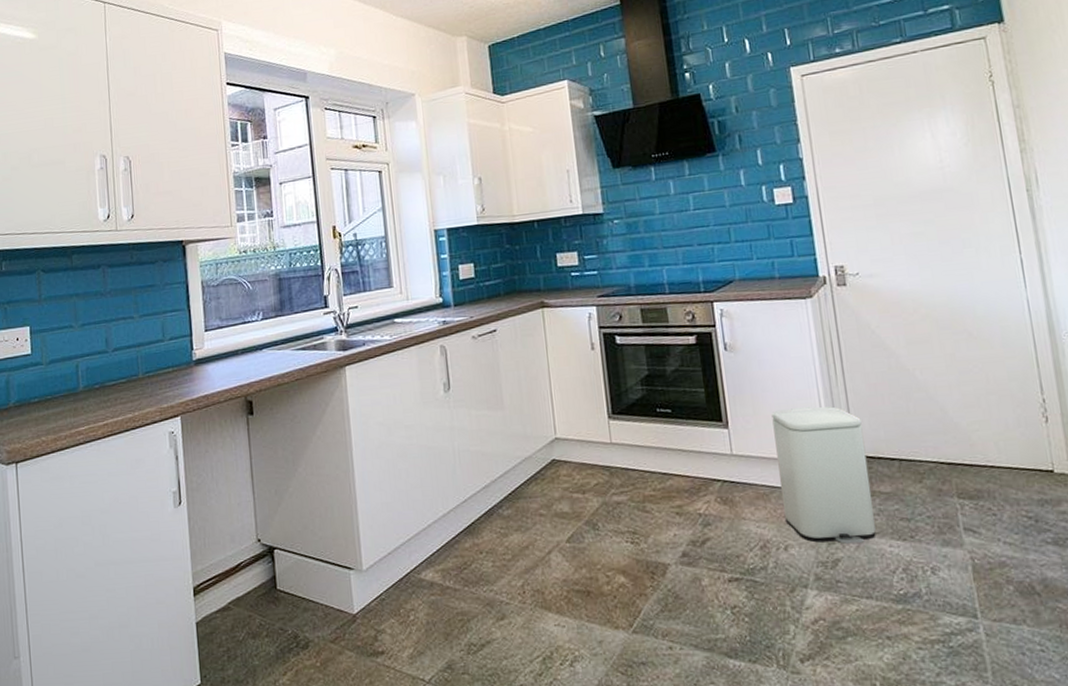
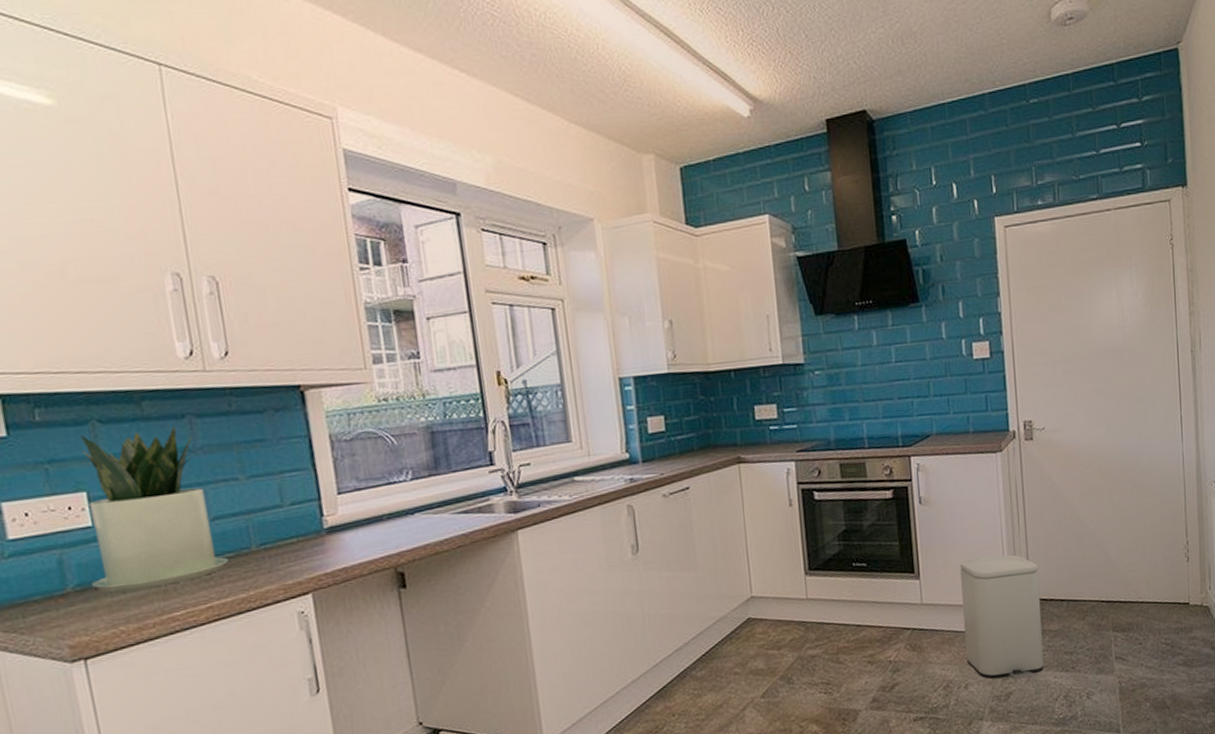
planter: none [26,274,122,408] -> present [80,426,229,592]

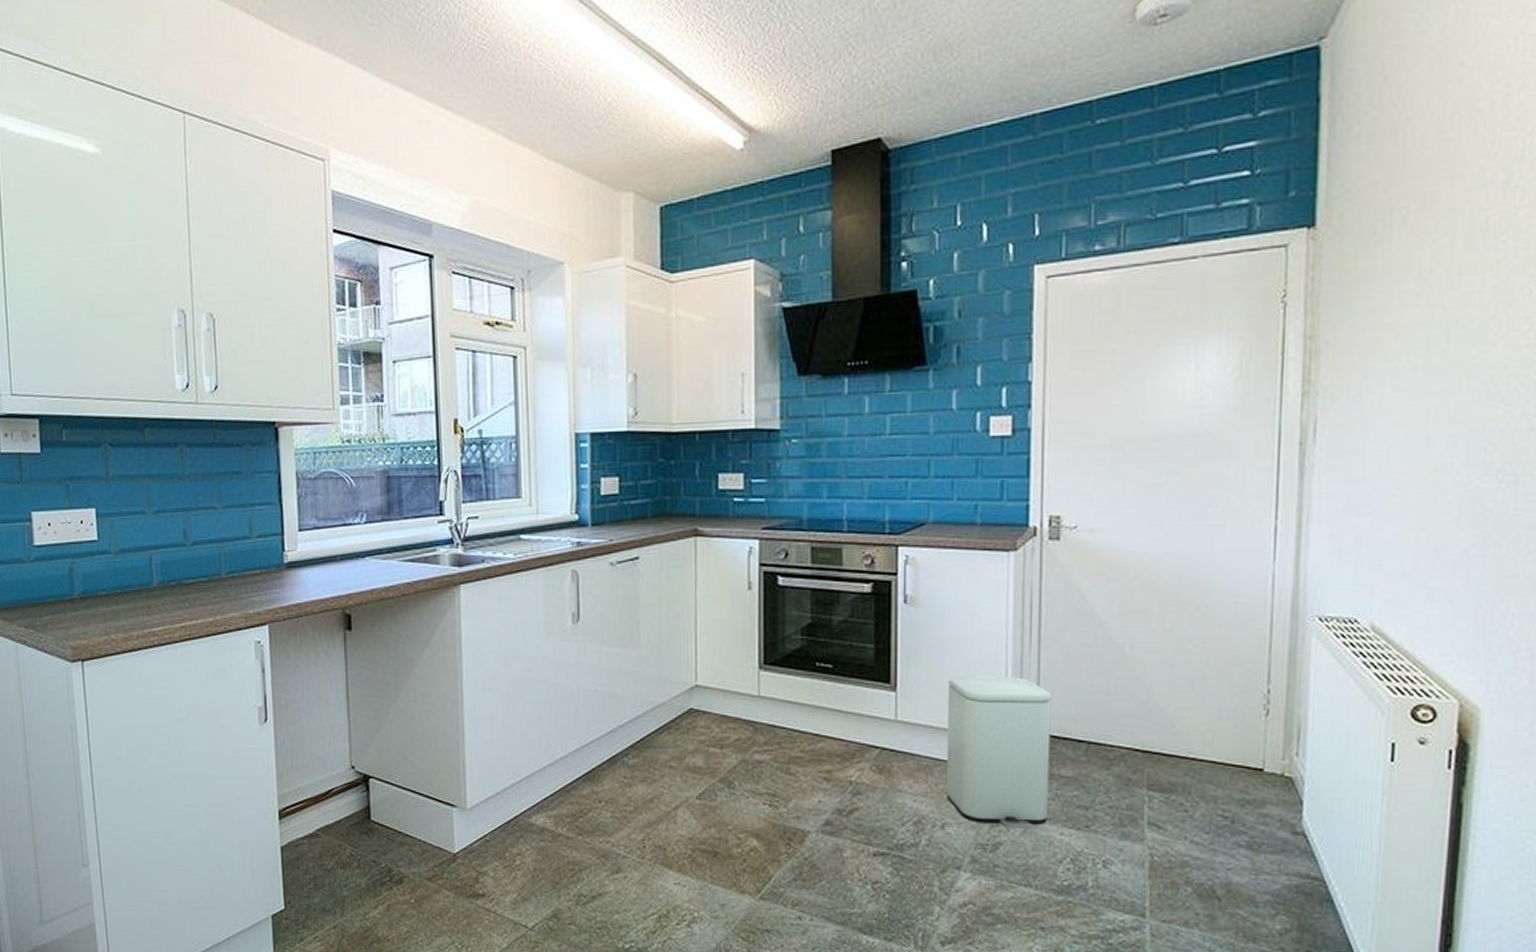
planter: present [80,426,229,592] -> none [92,454,202,603]

